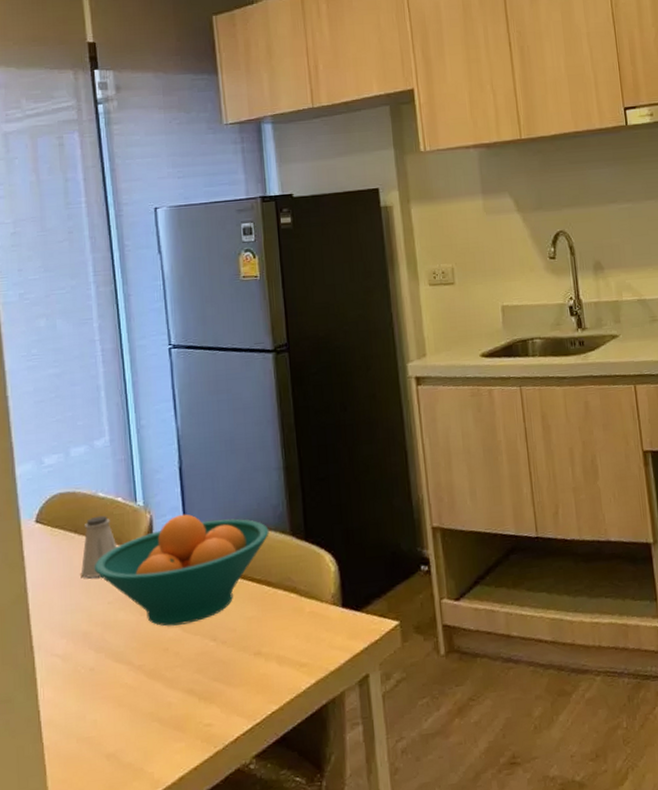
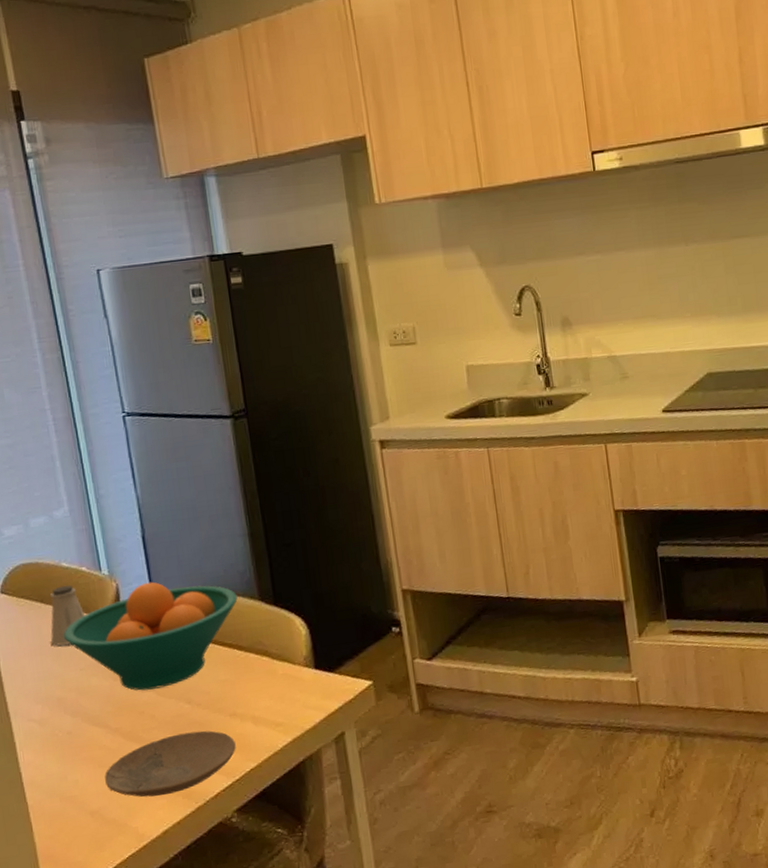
plate: none [124,670,259,740] -> present [104,730,236,797]

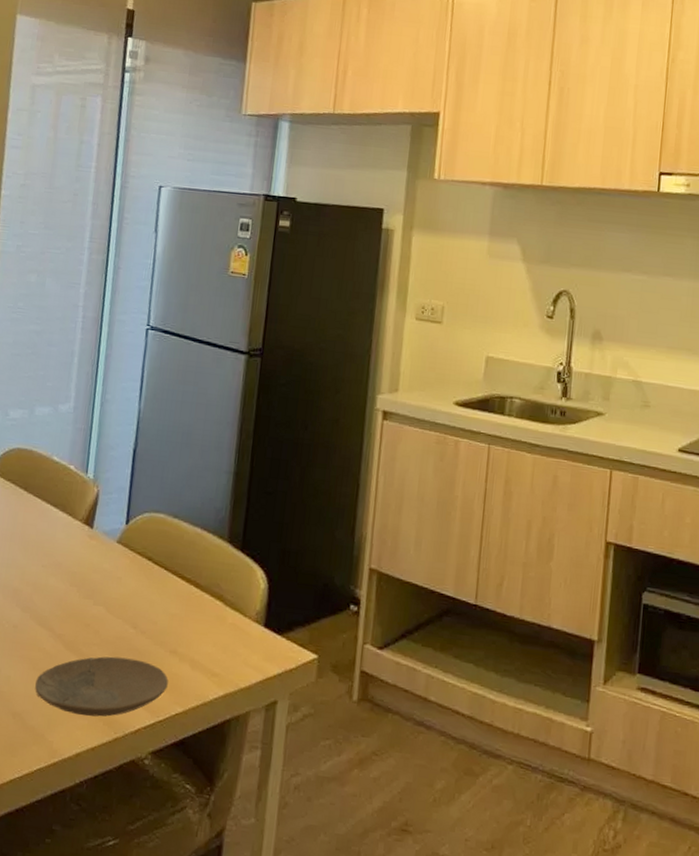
saltshaker: present [49,585,85,646] -> none [22,478,61,538]
fruit bowl: present [63,581,238,691] -> none [35,495,208,606]

